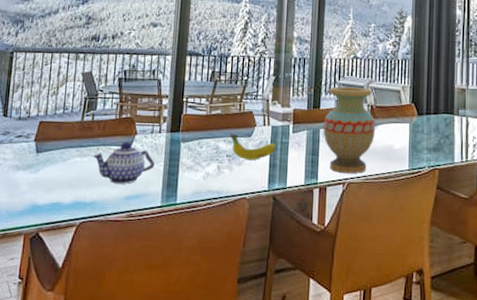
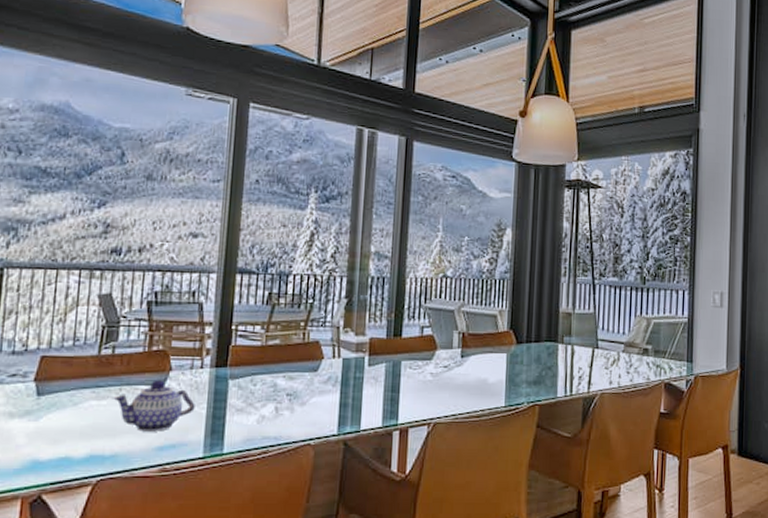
fruit: present [229,133,276,161] -> none [290,368,348,400]
vase: present [323,87,375,173] -> none [405,311,467,412]

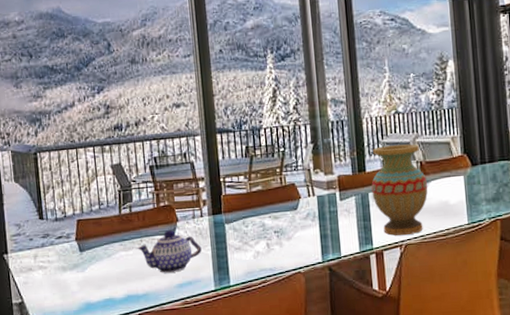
vase: none [405,311,467,412] -> present [371,144,428,236]

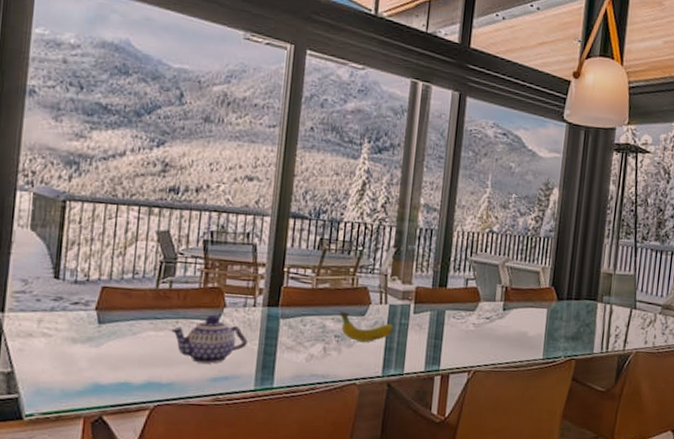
fruit: none [274,208,325,234] -> present [339,311,394,343]
vase: present [371,144,428,236] -> none [449,263,509,361]

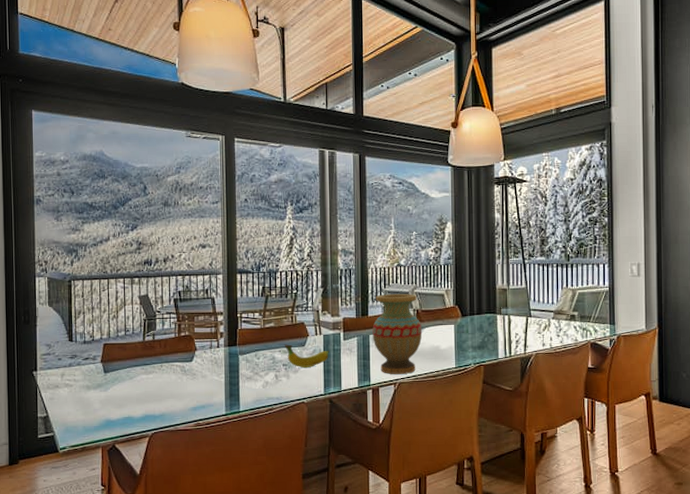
teapot: present [170,315,248,364] -> none [157,358,216,397]
vase: none [449,263,509,361] -> present [372,294,422,374]

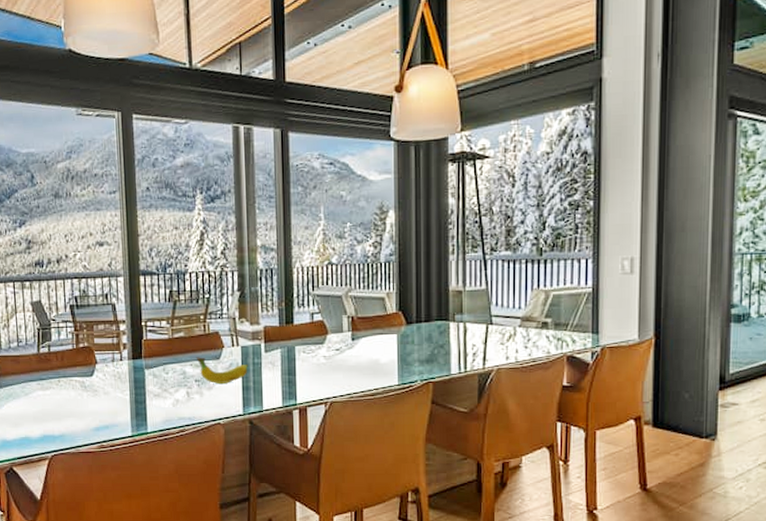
vase: present [372,294,422,374] -> none [298,297,357,392]

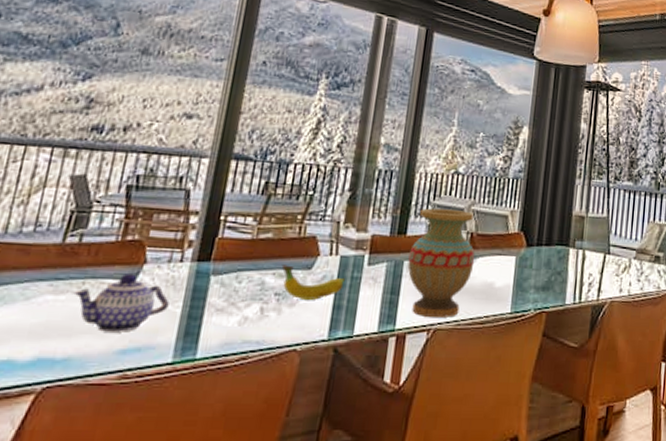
teapot: none [54,372,120,415] -> present [73,273,169,332]
vase: none [298,297,357,392] -> present [407,208,474,317]

